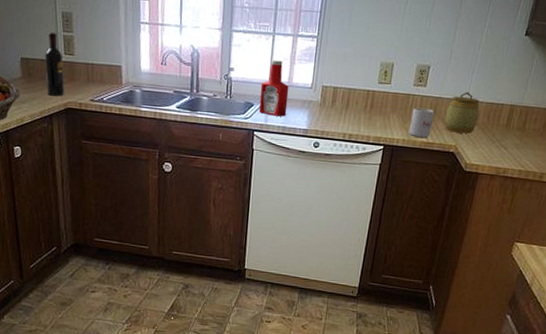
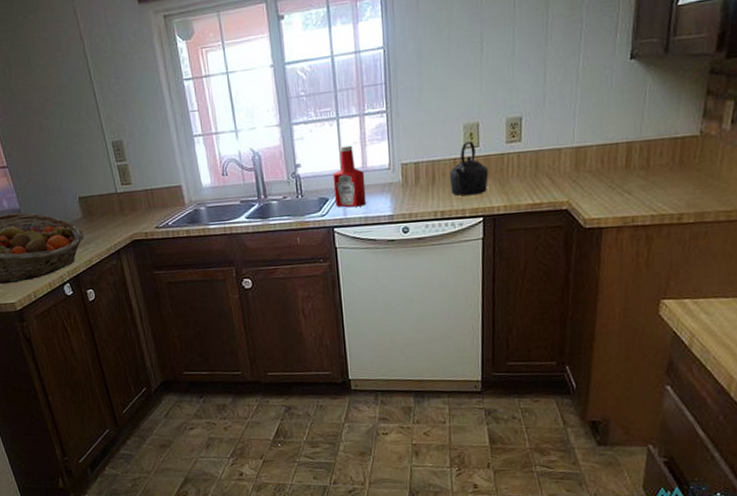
wine bottle: present [44,31,65,96] -> none [101,164,128,231]
kettle: none [360,77,395,126] -> present [449,141,488,196]
mug: present [408,107,435,137] -> none [509,165,537,200]
jar: present [445,91,480,134] -> none [550,137,591,187]

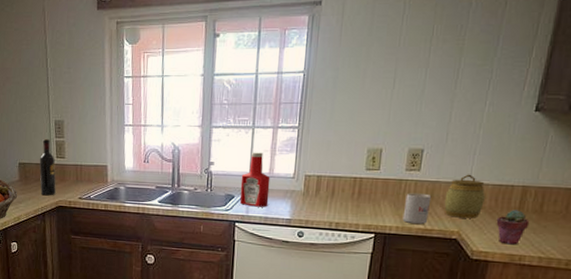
wine bottle: none [101,164,128,231] -> present [39,138,56,196]
kettle: present [449,141,488,196] -> none [347,164,385,213]
mug: none [509,165,537,200] -> present [402,193,432,224]
jar: none [550,137,591,187] -> present [444,174,485,219]
potted succulent: none [605,168,638,207] -> present [496,210,530,245]

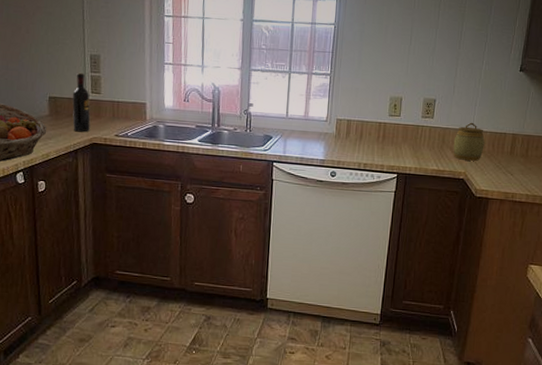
ketchup bottle: present [239,152,270,207] -> none [277,95,306,148]
mug: present [402,193,432,224] -> none [420,137,443,165]
potted succulent: present [496,210,530,245] -> none [493,154,519,184]

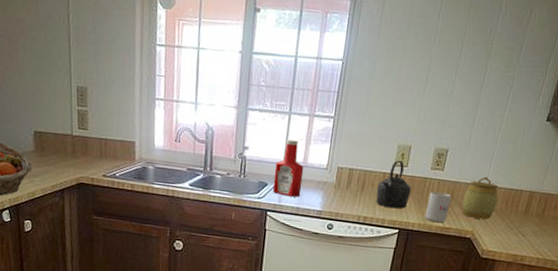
wine bottle: present [72,72,91,132] -> none [58,105,77,171]
ketchup bottle: none [277,95,306,148] -> present [272,139,304,197]
kettle: none [374,110,405,155] -> present [376,160,411,209]
mug: none [420,137,443,165] -> present [424,191,452,222]

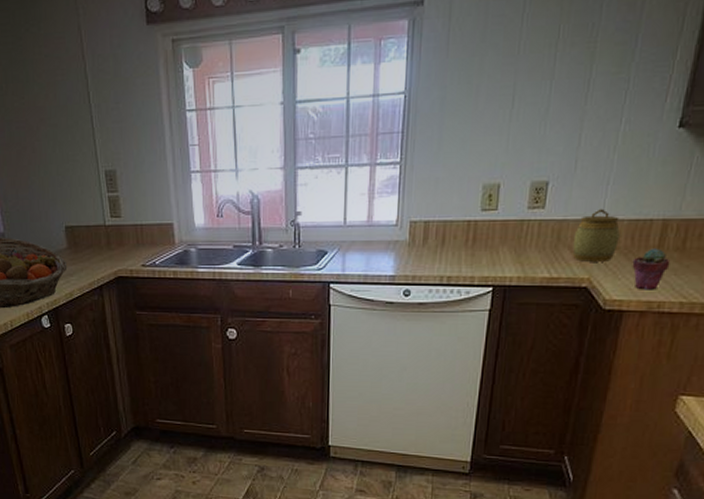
ketchup bottle: present [272,139,304,197] -> none [333,196,369,263]
kettle: present [376,160,411,209] -> none [460,203,504,262]
mug: present [424,191,452,222] -> none [524,235,558,272]
potted succulent: none [504,213,533,246] -> present [632,248,671,290]

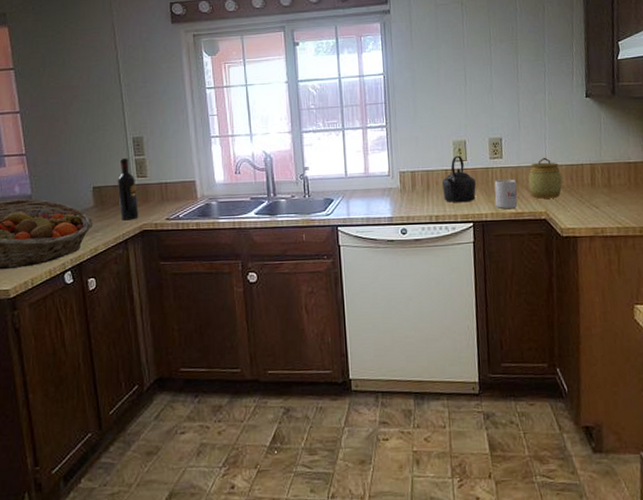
wine bottle: none [90,194,113,265] -> present [117,157,139,221]
kettle: none [460,203,504,262] -> present [441,155,476,203]
mug: none [524,235,558,272] -> present [494,179,518,209]
potted succulent: present [632,248,671,290] -> none [575,186,603,219]

